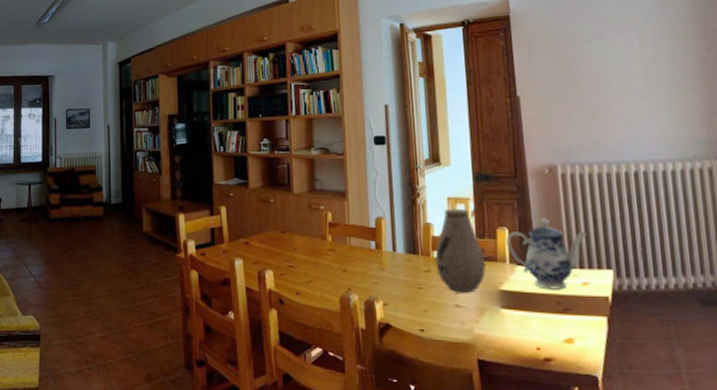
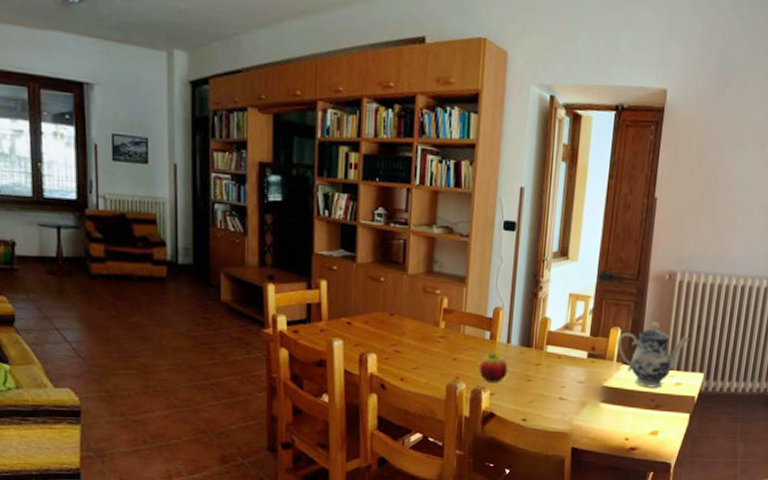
fruit: none [369,262,398,292] -> present [479,352,508,382]
vase: present [435,208,486,293] -> none [547,304,595,387]

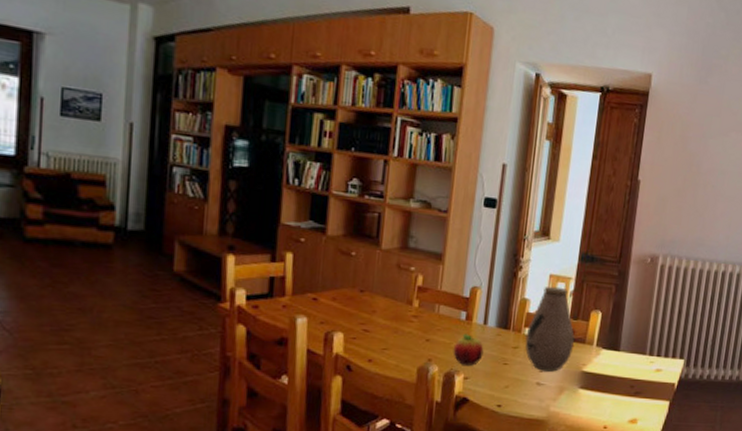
vase: none [547,304,595,387] -> present [525,286,575,372]
teapot: present [617,322,691,388] -> none [597,306,671,374]

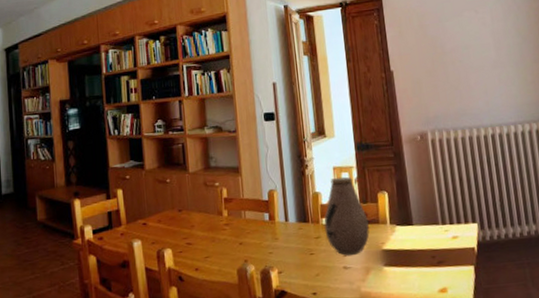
fruit: present [453,333,484,366] -> none [263,232,291,261]

